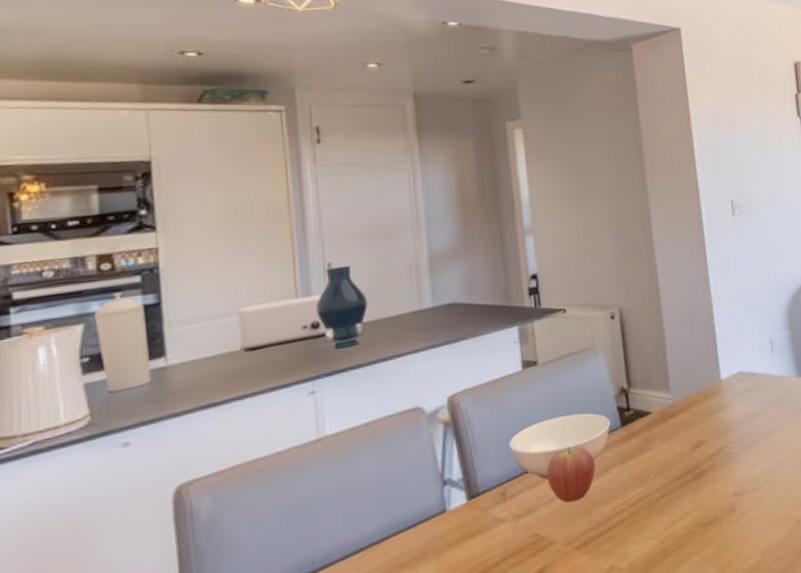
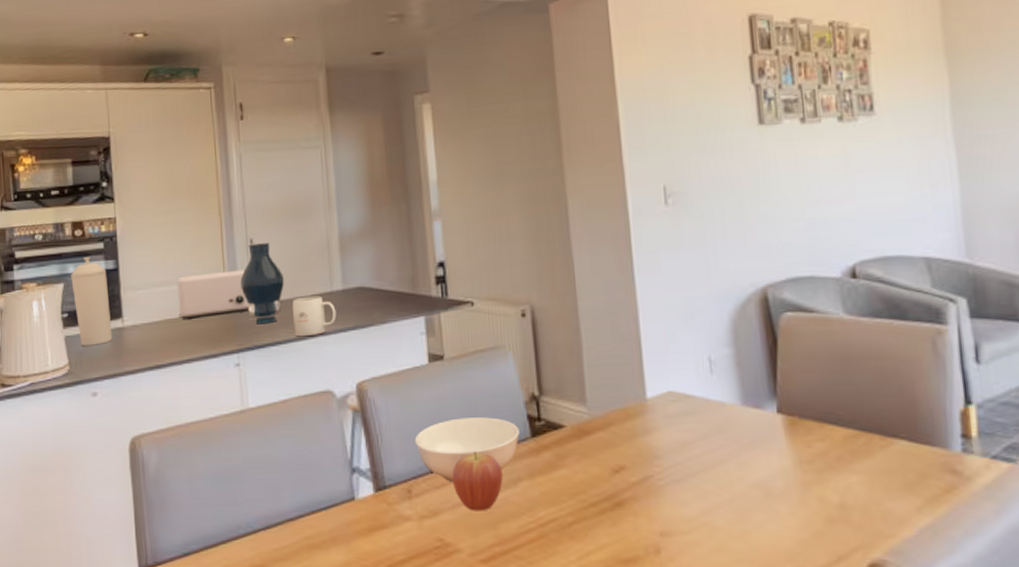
mug: none [376,315,426,358] -> present [292,296,337,337]

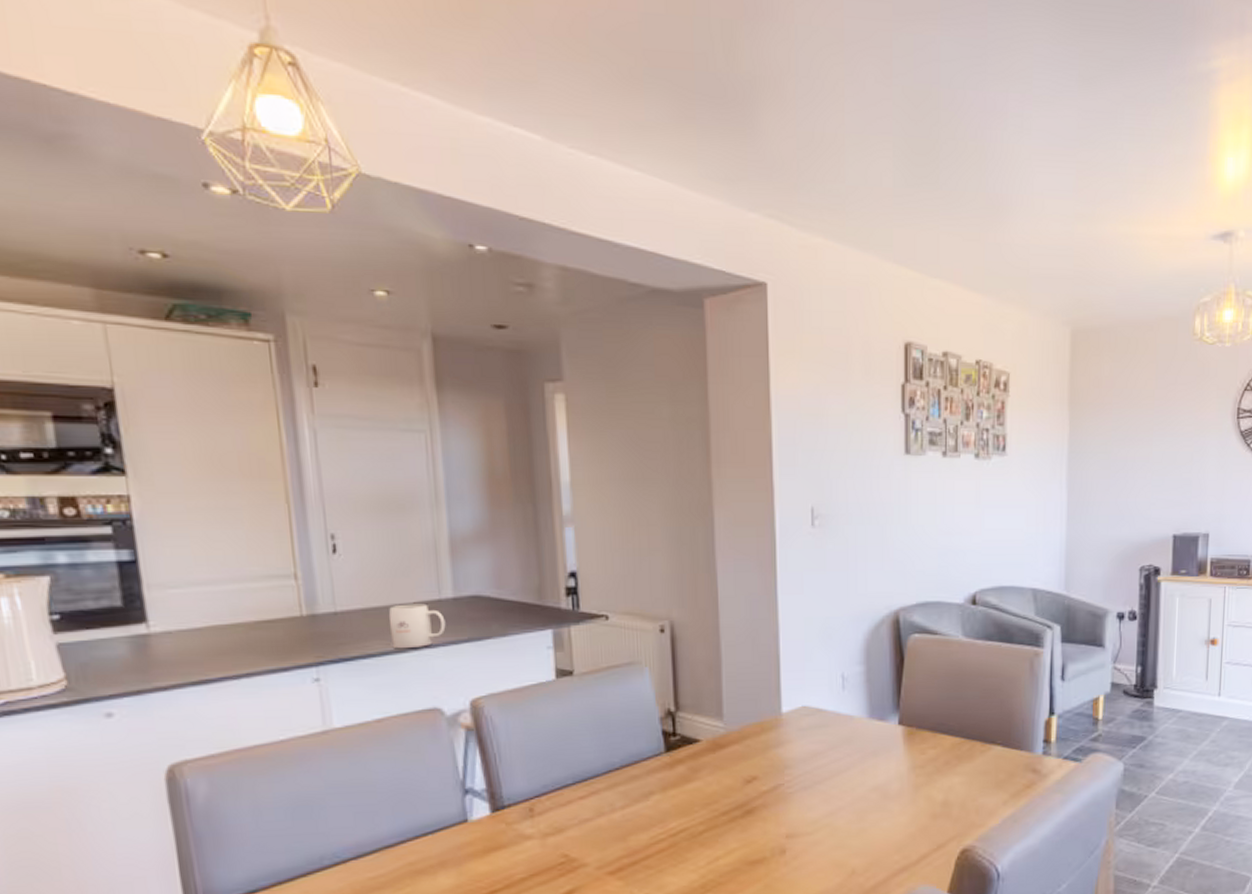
canister: present [71,257,113,347] -> none [61,544,133,658]
toaster: present [177,270,249,320] -> none [227,570,331,627]
vase: present [240,243,285,325] -> none [318,540,379,634]
bowl: present [414,417,519,483] -> none [538,733,653,800]
fruit: present [452,452,503,511] -> none [579,768,634,826]

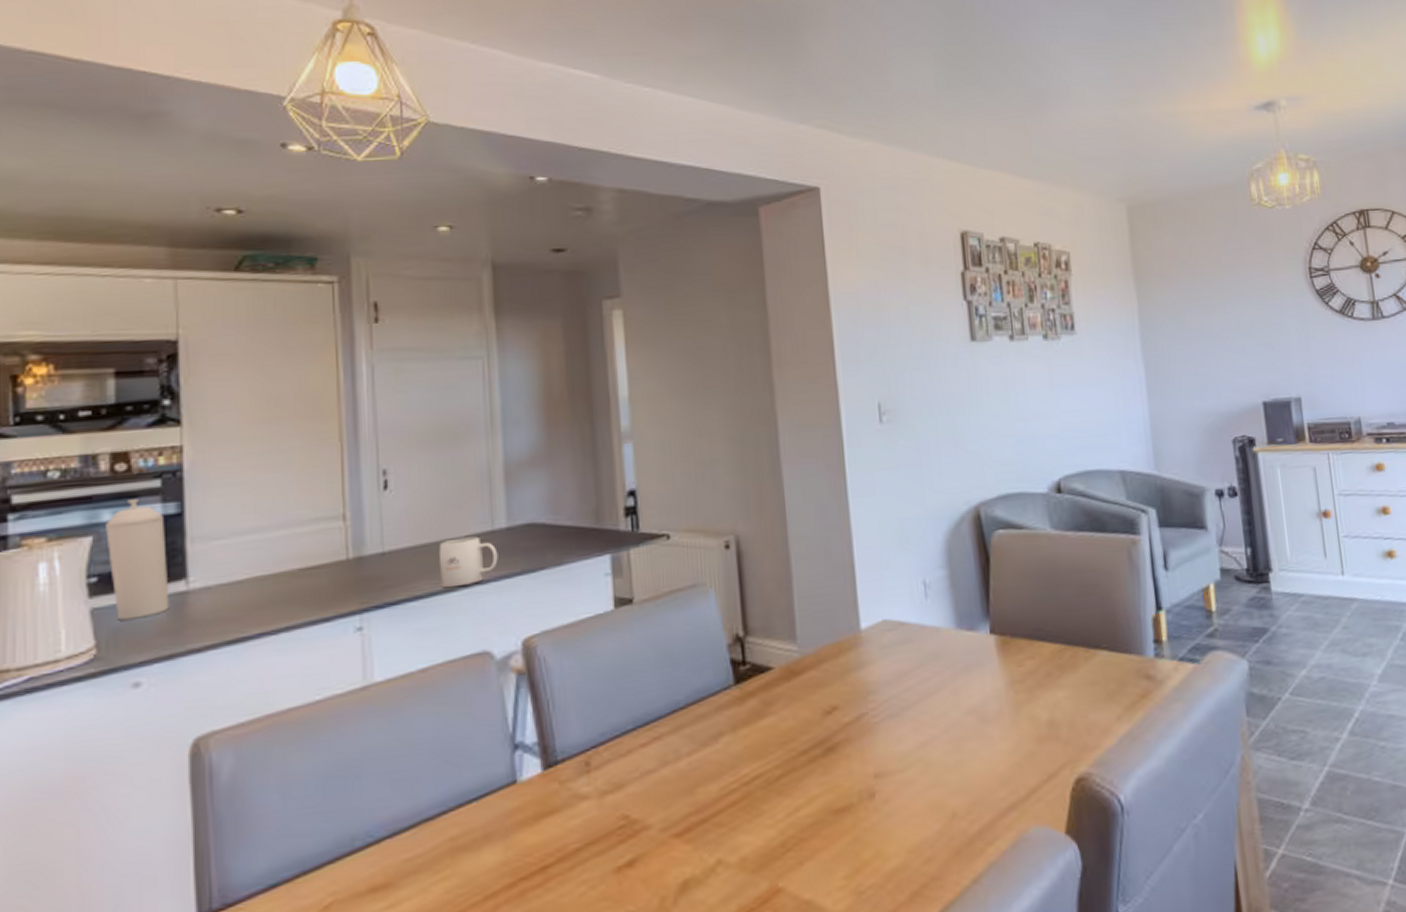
canister: none [61,544,133,658] -> present [106,499,170,622]

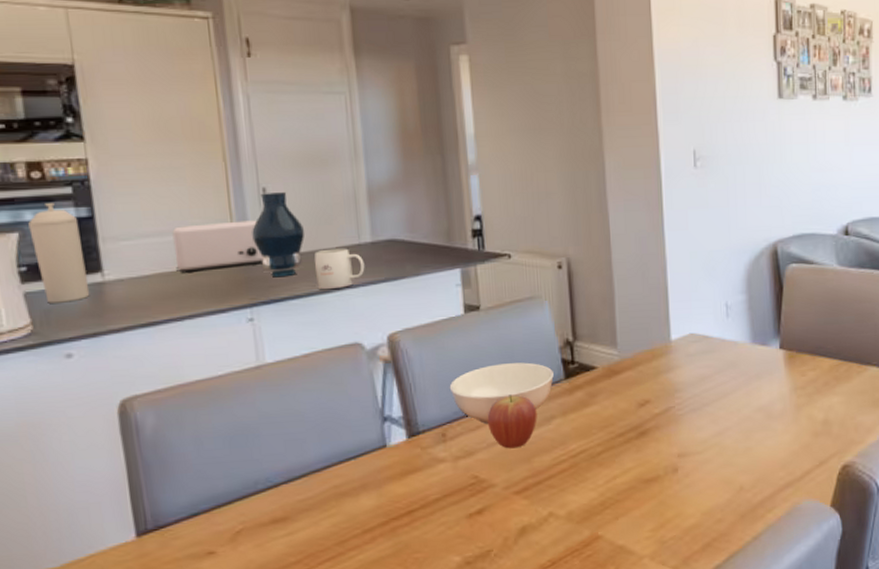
toaster: none [274,508,379,577] -> present [172,220,263,274]
vase: none [367,474,430,576] -> present [252,192,305,278]
bowl: none [595,665,721,748] -> present [449,362,554,425]
fruit: none [640,707,702,778] -> present [487,395,537,449]

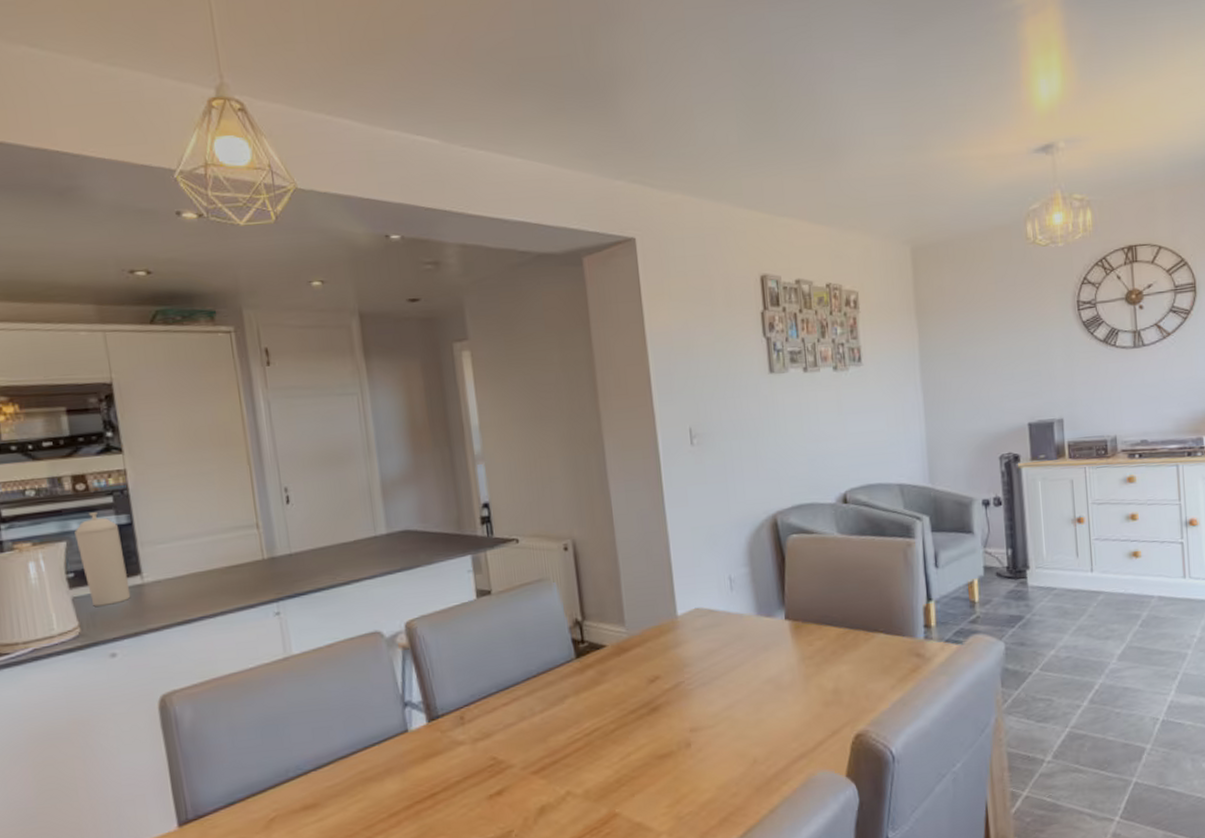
toaster: present [172,220,263,274] -> none [203,518,287,573]
vase: present [252,192,305,278] -> none [276,490,325,572]
mug: present [314,248,365,290] -> none [334,540,382,582]
bowl: present [449,362,554,425] -> none [465,643,565,706]
fruit: present [487,395,537,449] -> none [502,676,551,730]

